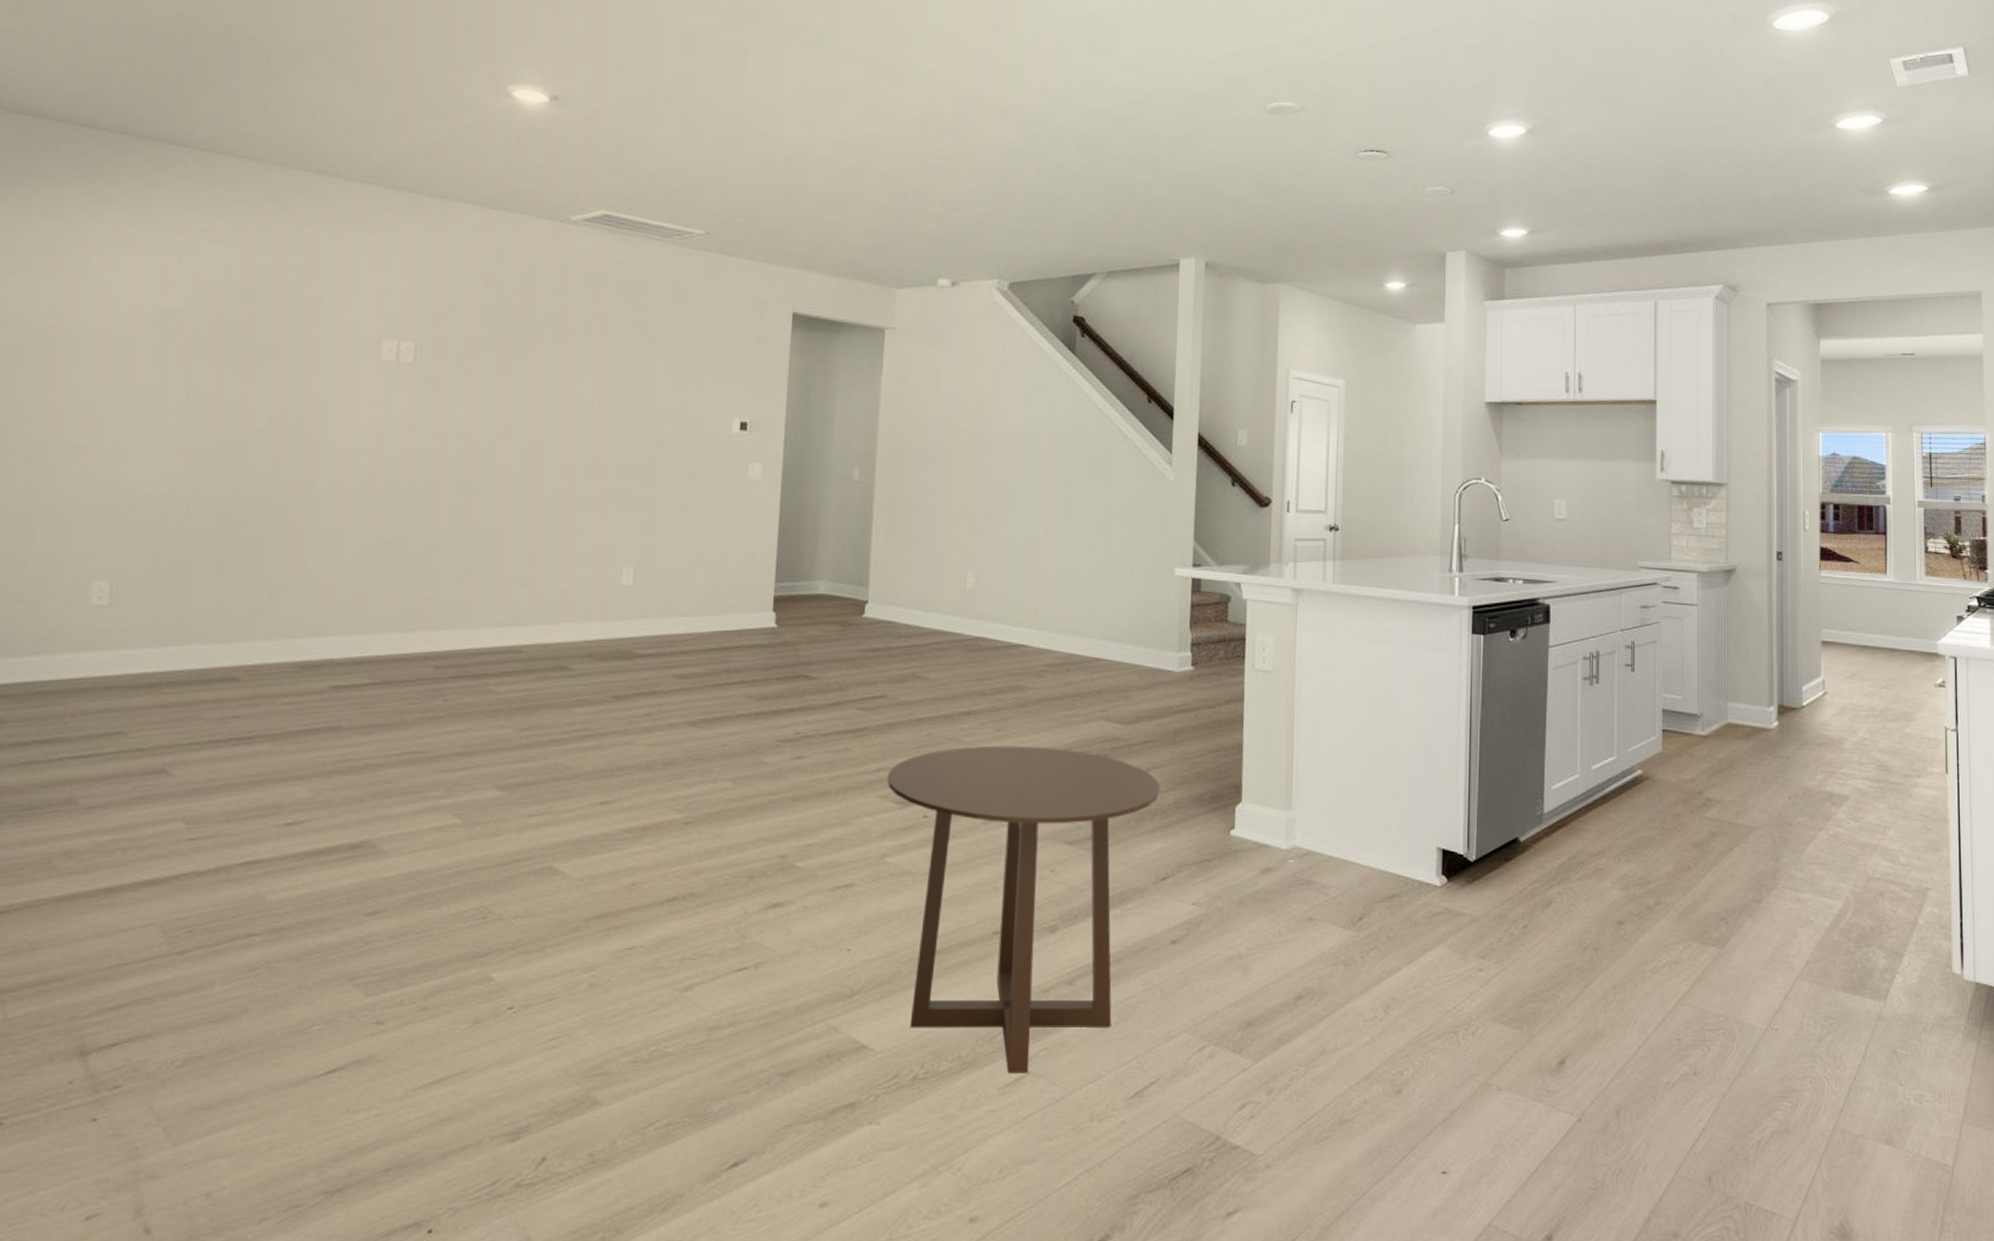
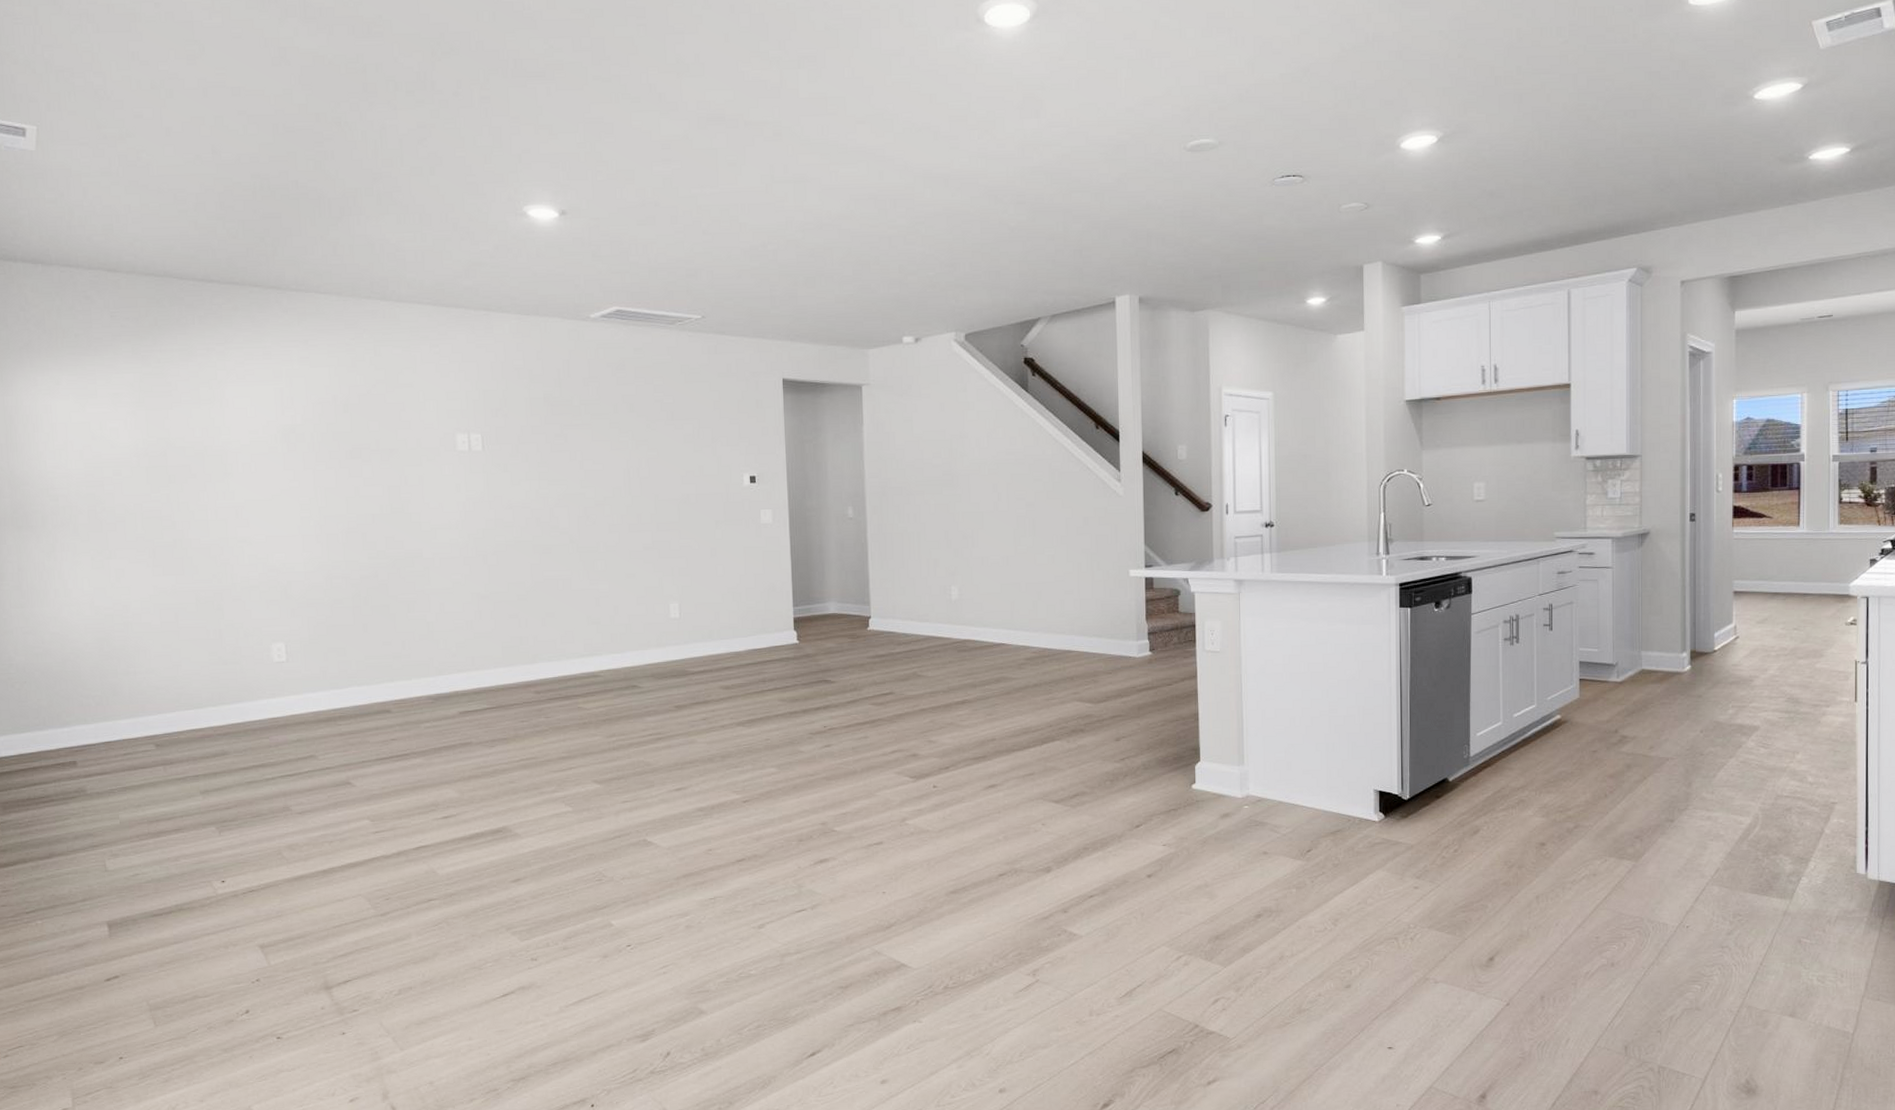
side table: present [887,745,1160,1074] -> none [901,726,1130,982]

